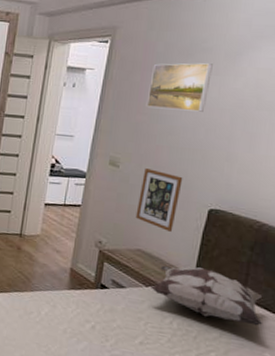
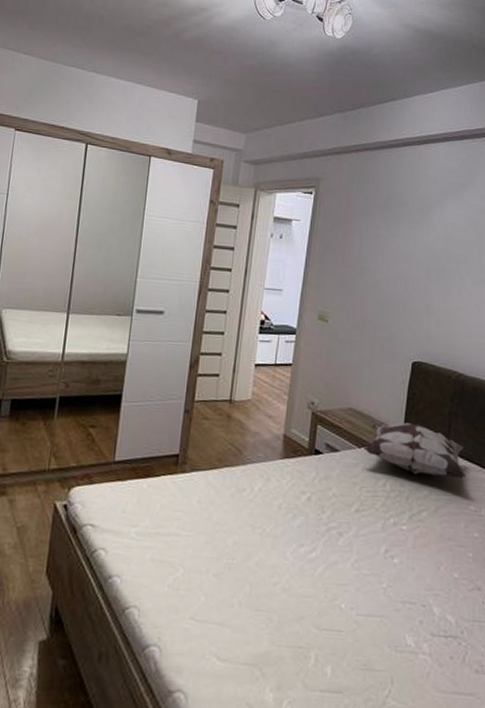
picture frame: present [135,168,183,232] -> none [346,322,388,387]
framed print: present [146,63,213,112] -> none [350,216,408,265]

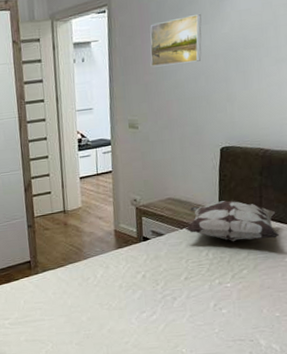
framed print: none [350,216,408,265] -> present [150,14,202,68]

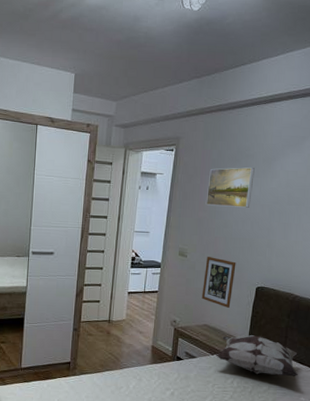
picture frame: none [160,123,195,176] -> present [201,257,236,308]

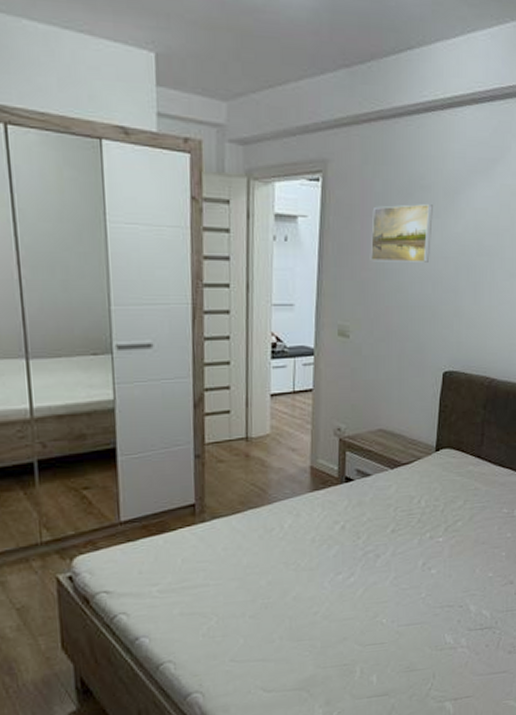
picture frame: present [201,257,236,308] -> none [373,335,416,404]
decorative pillow: present [216,335,298,377] -> none [396,437,498,488]

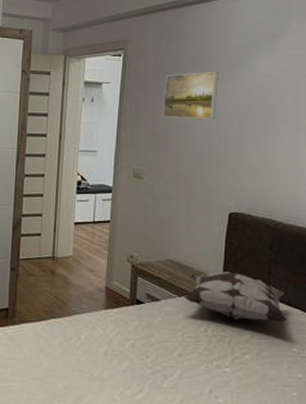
decorative pillow: none [396,437,498,488] -> present [184,271,287,323]

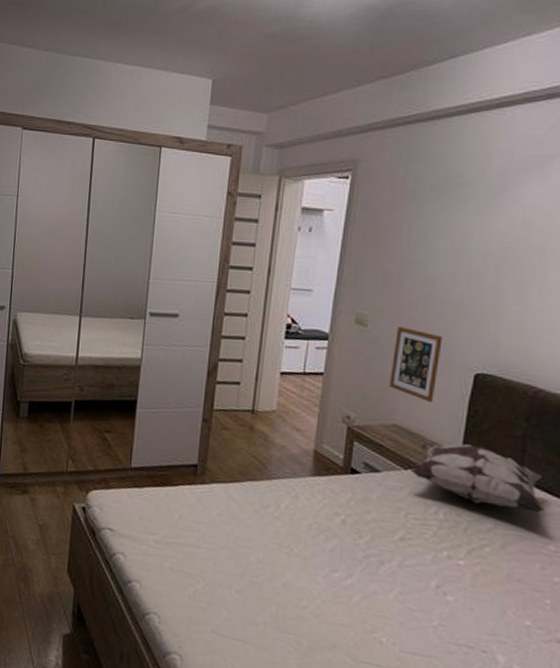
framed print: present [162,72,219,119] -> none [396,200,472,258]
picture frame: none [163,178,203,239] -> present [389,327,443,402]

